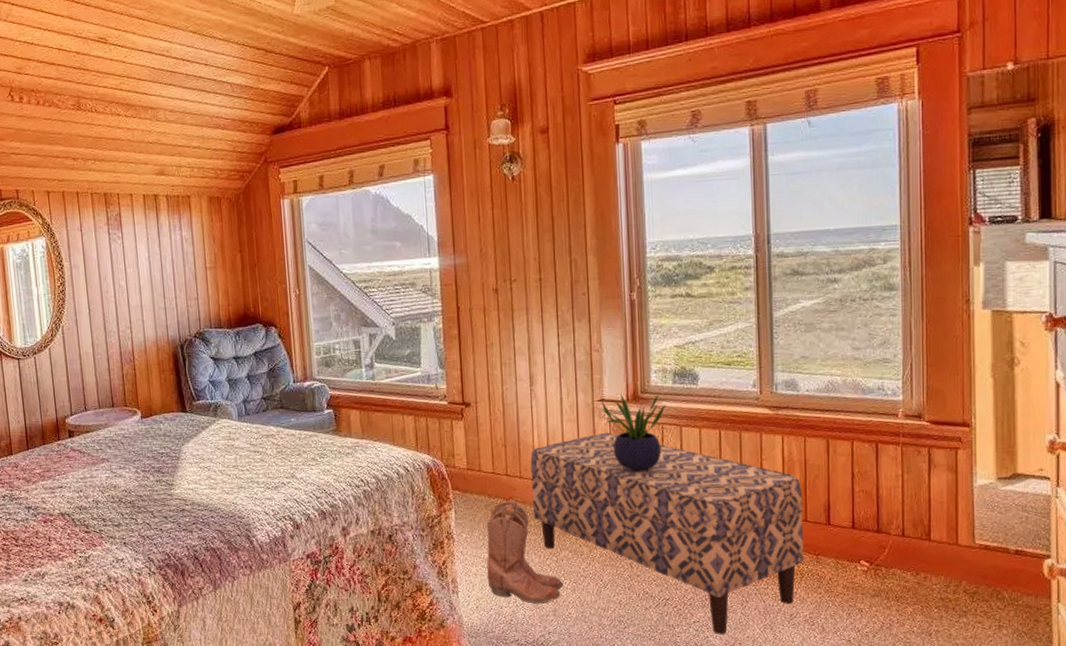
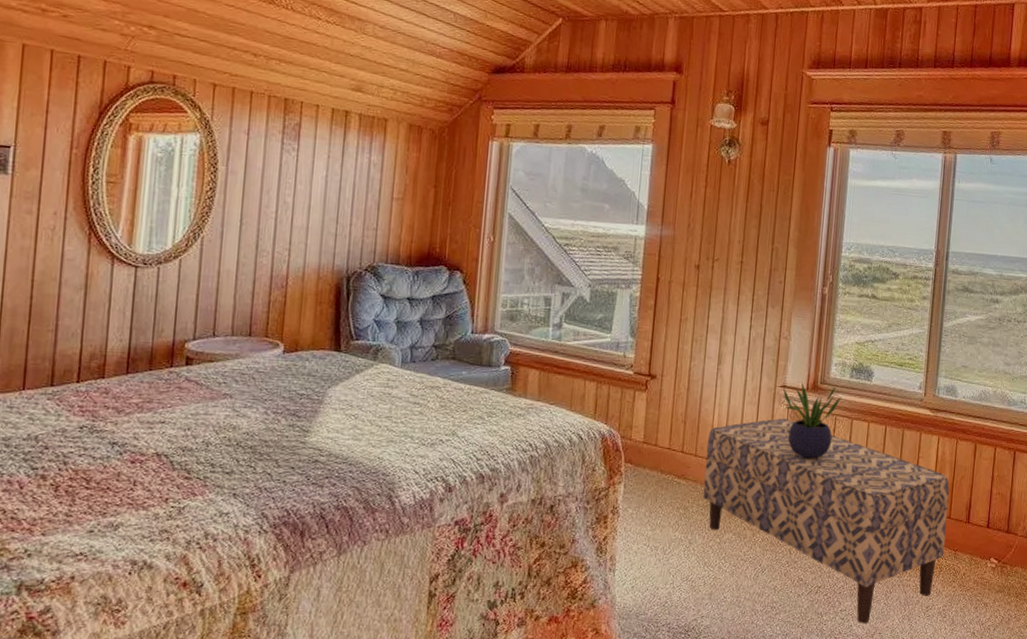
boots: present [486,499,564,603] -> none [647,477,724,585]

